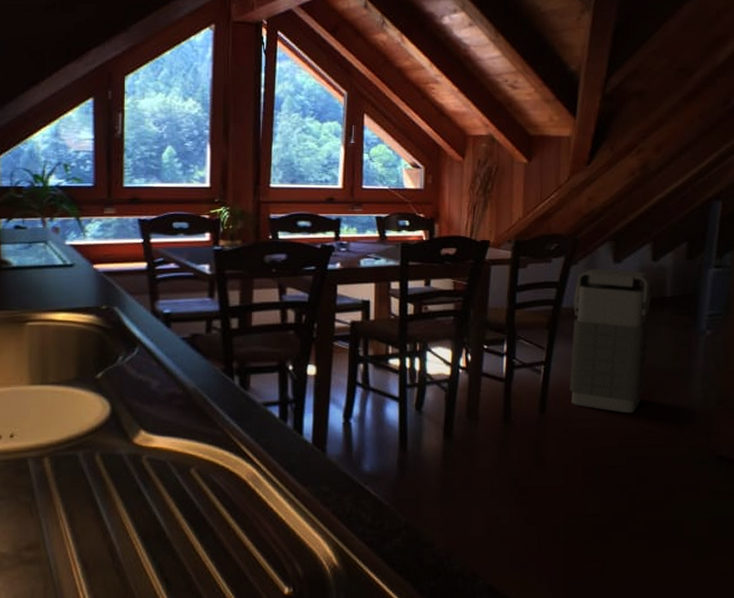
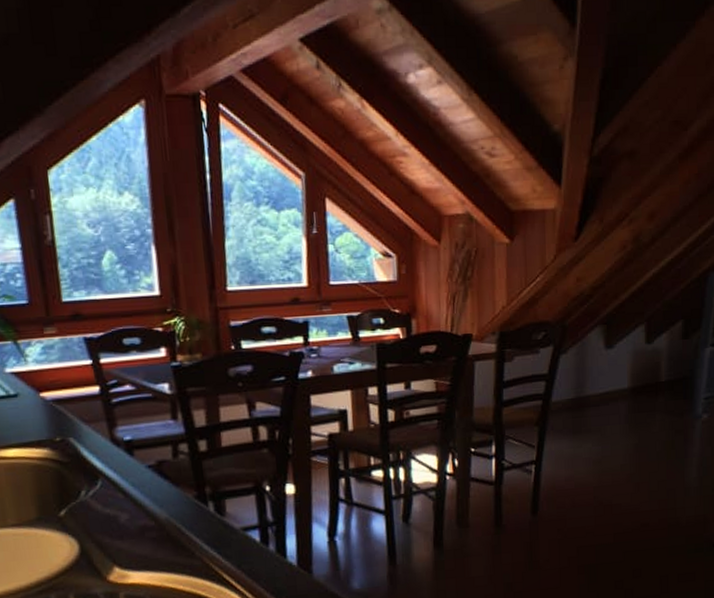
grenade: present [569,269,656,414] -> none [561,356,651,508]

